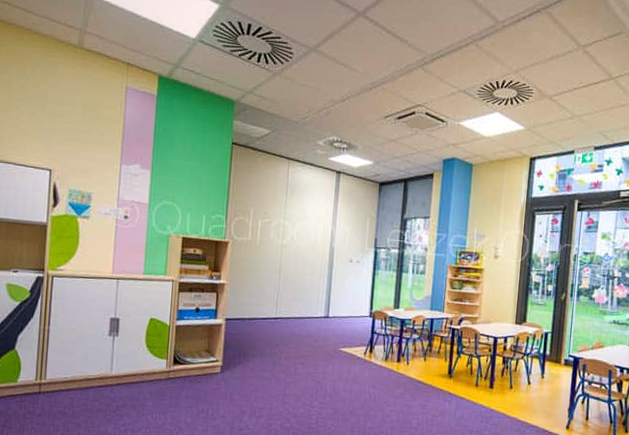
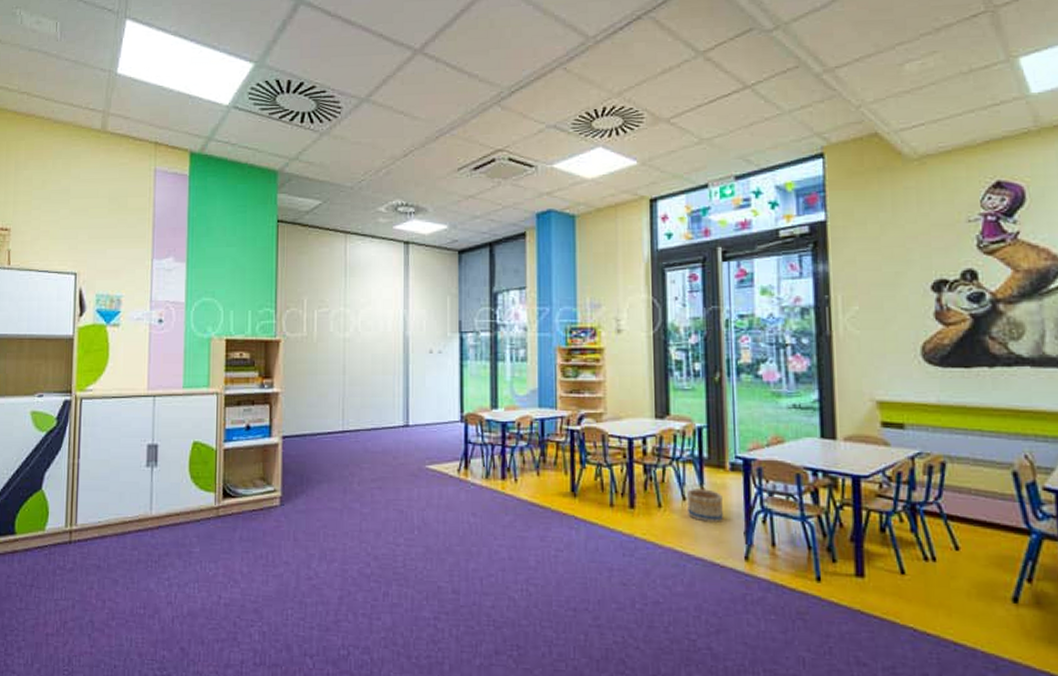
basket: none [530,376,556,401] -> present [687,489,723,522]

